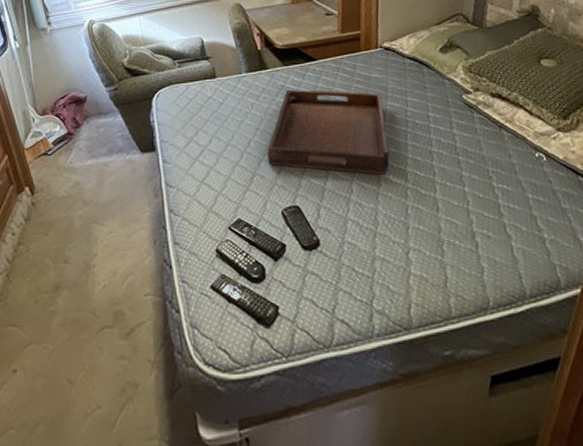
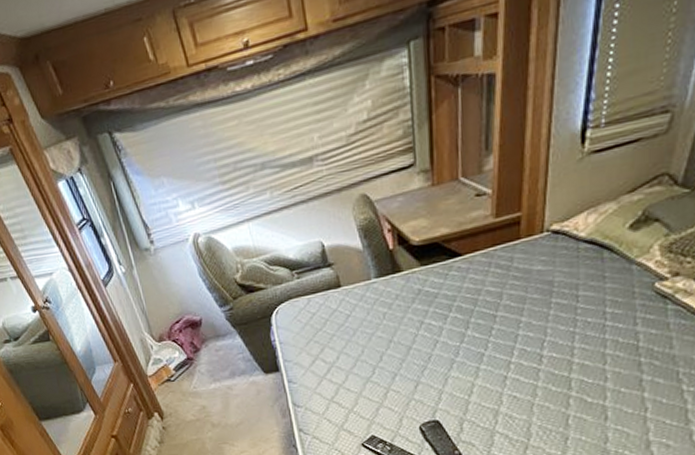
serving tray: present [267,90,390,175] -> none [402,289,550,384]

